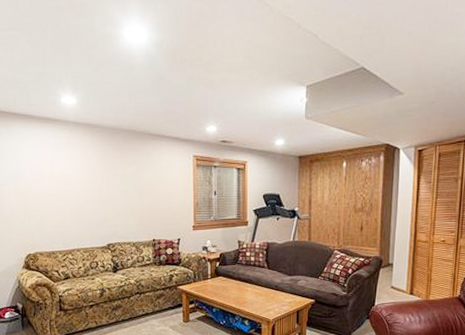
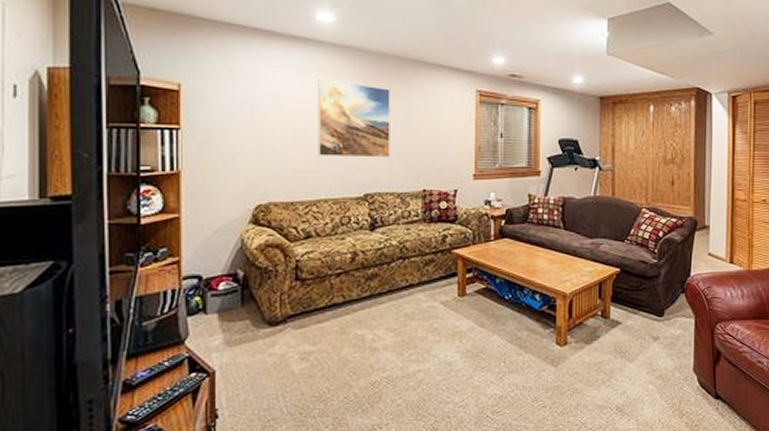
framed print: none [66,152,126,215] -> present [317,79,390,158]

